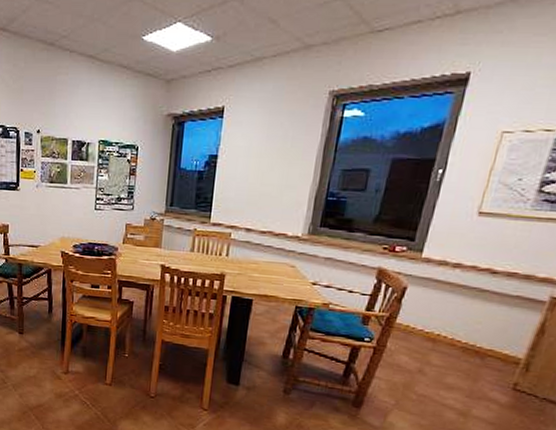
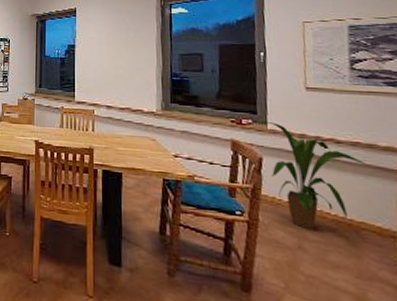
house plant: none [411,248,518,357] -> present [266,121,368,231]

